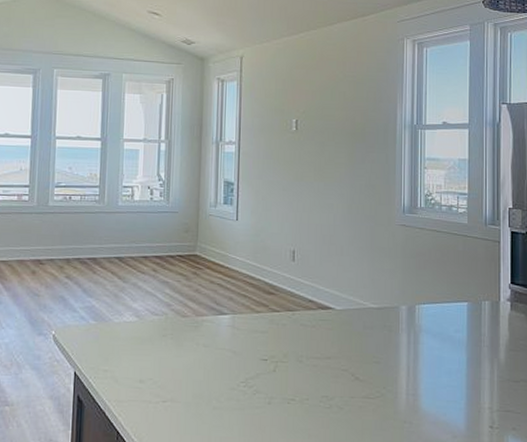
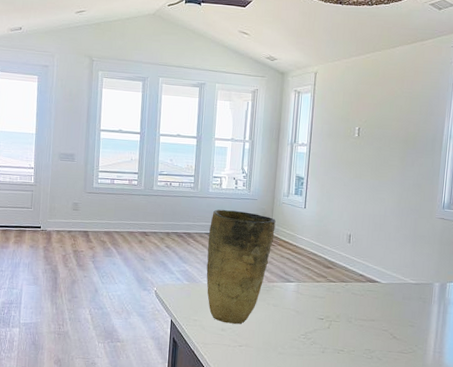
vase: none [117,227,202,373] -> present [206,209,276,325]

